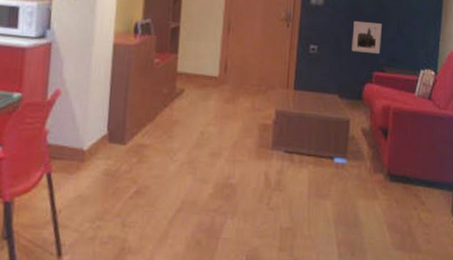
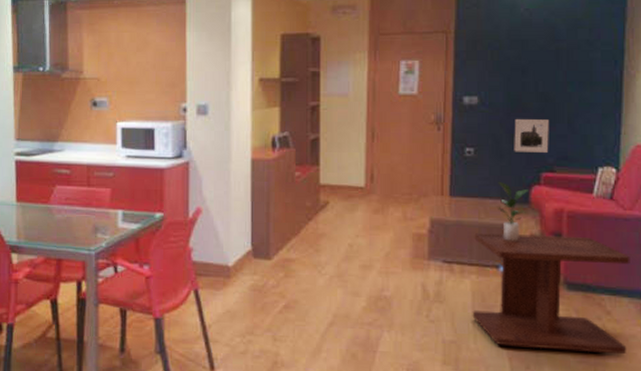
side table: none [307,125,443,242] -> present [472,233,630,355]
potted plant: none [335,77,362,135] -> present [497,181,528,242]

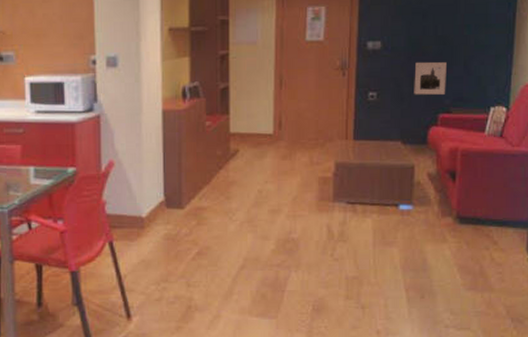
side table: present [472,233,630,355] -> none [373,173,516,281]
potted plant: present [497,181,528,242] -> none [398,123,426,181]

